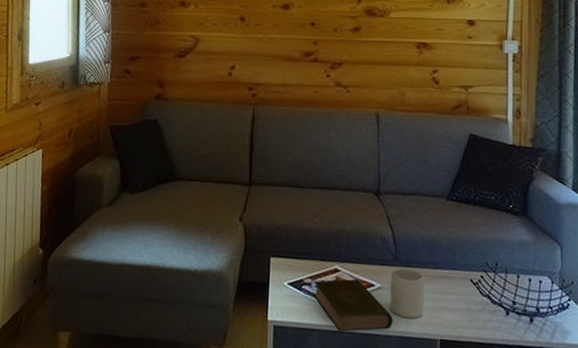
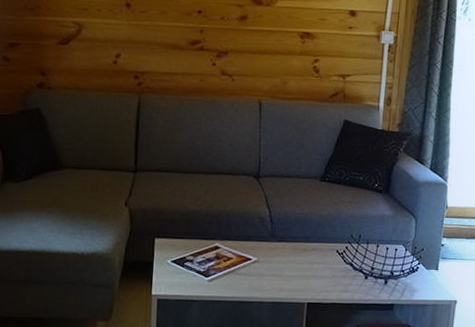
book: present [313,278,393,332] -> none [194,254,267,301]
mug: present [389,267,425,319] -> none [264,242,297,287]

